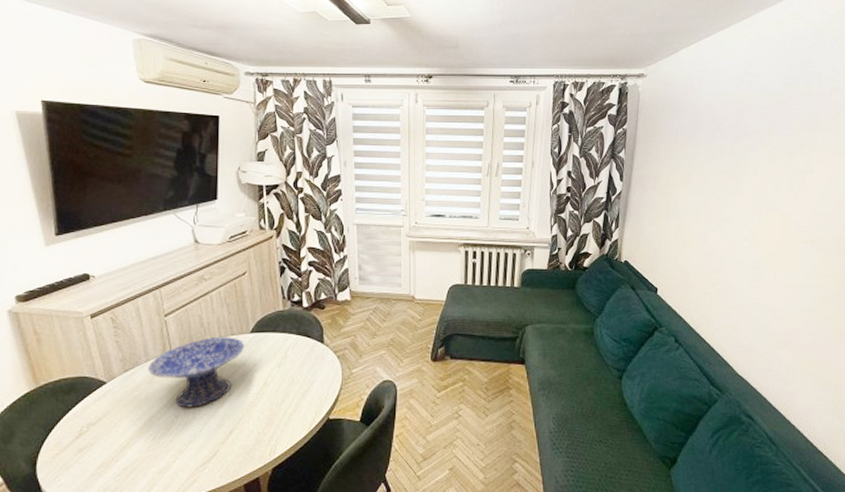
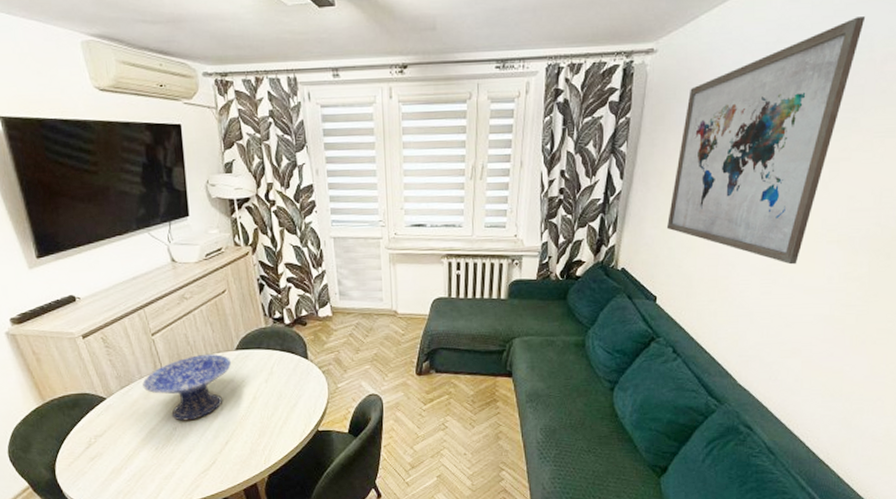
wall art: none [662,58,812,262] -> present [666,17,866,265]

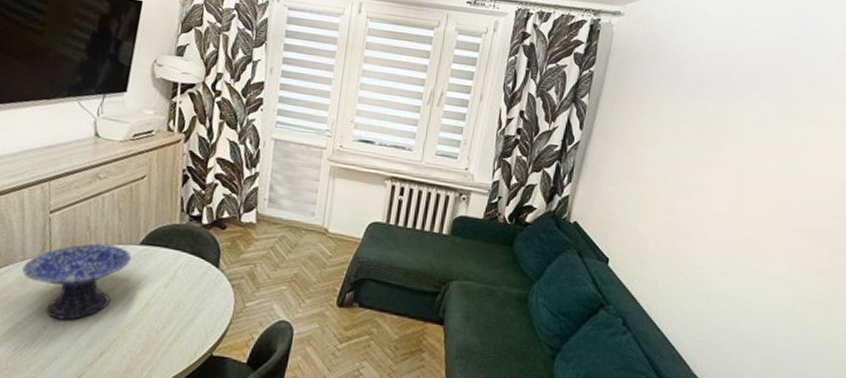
wall art: present [666,17,866,265] -> none [623,16,820,247]

